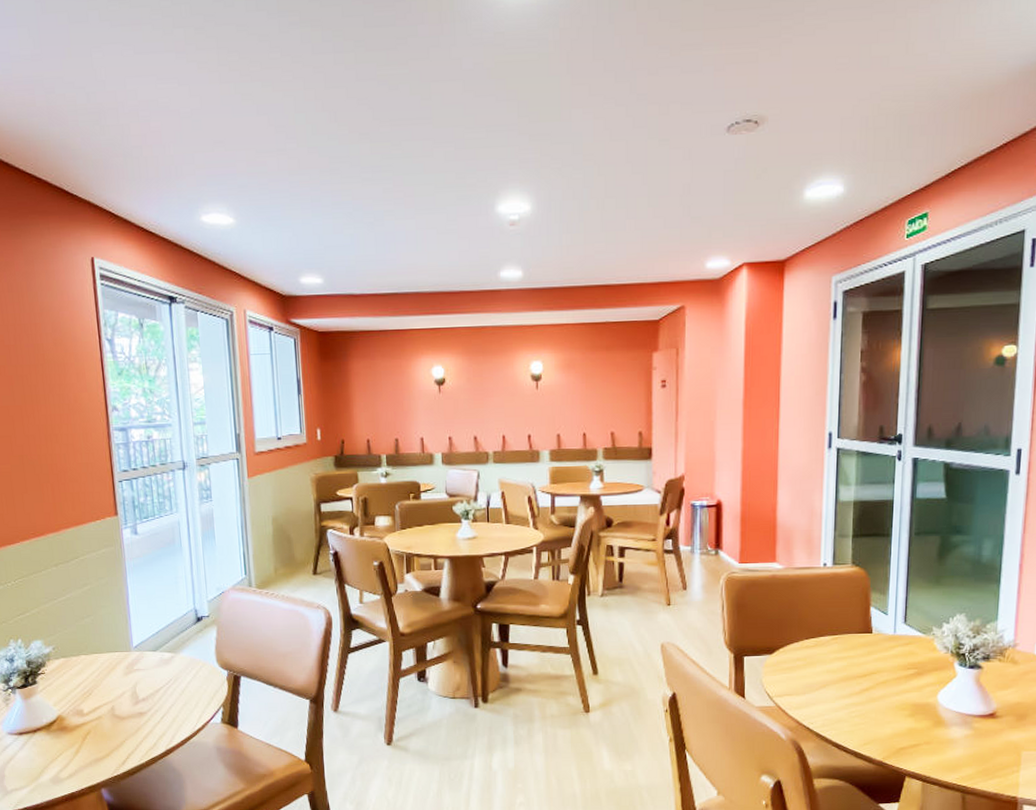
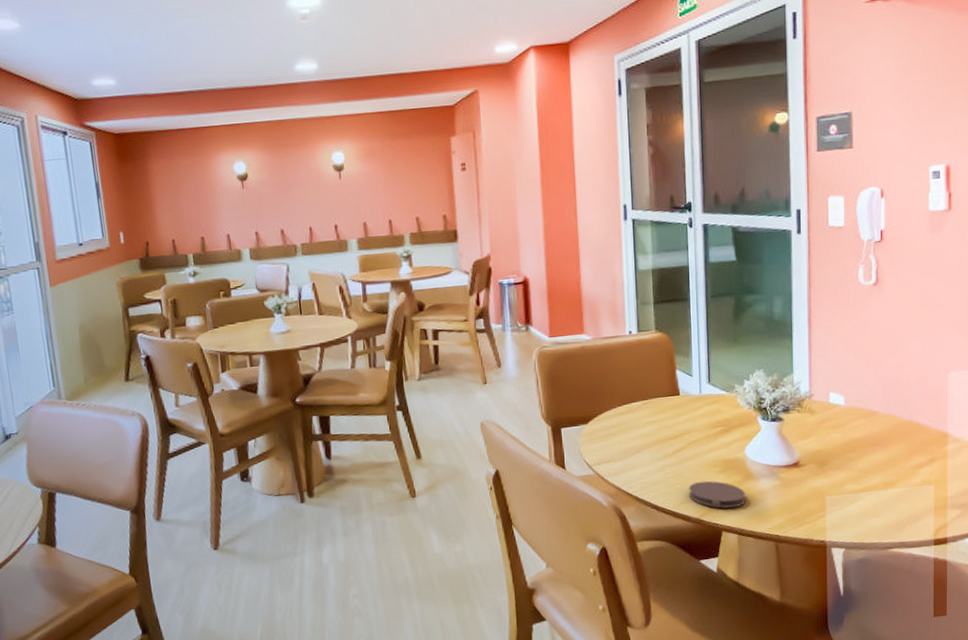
coaster: none [873,723,935,754] -> present [688,480,746,509]

